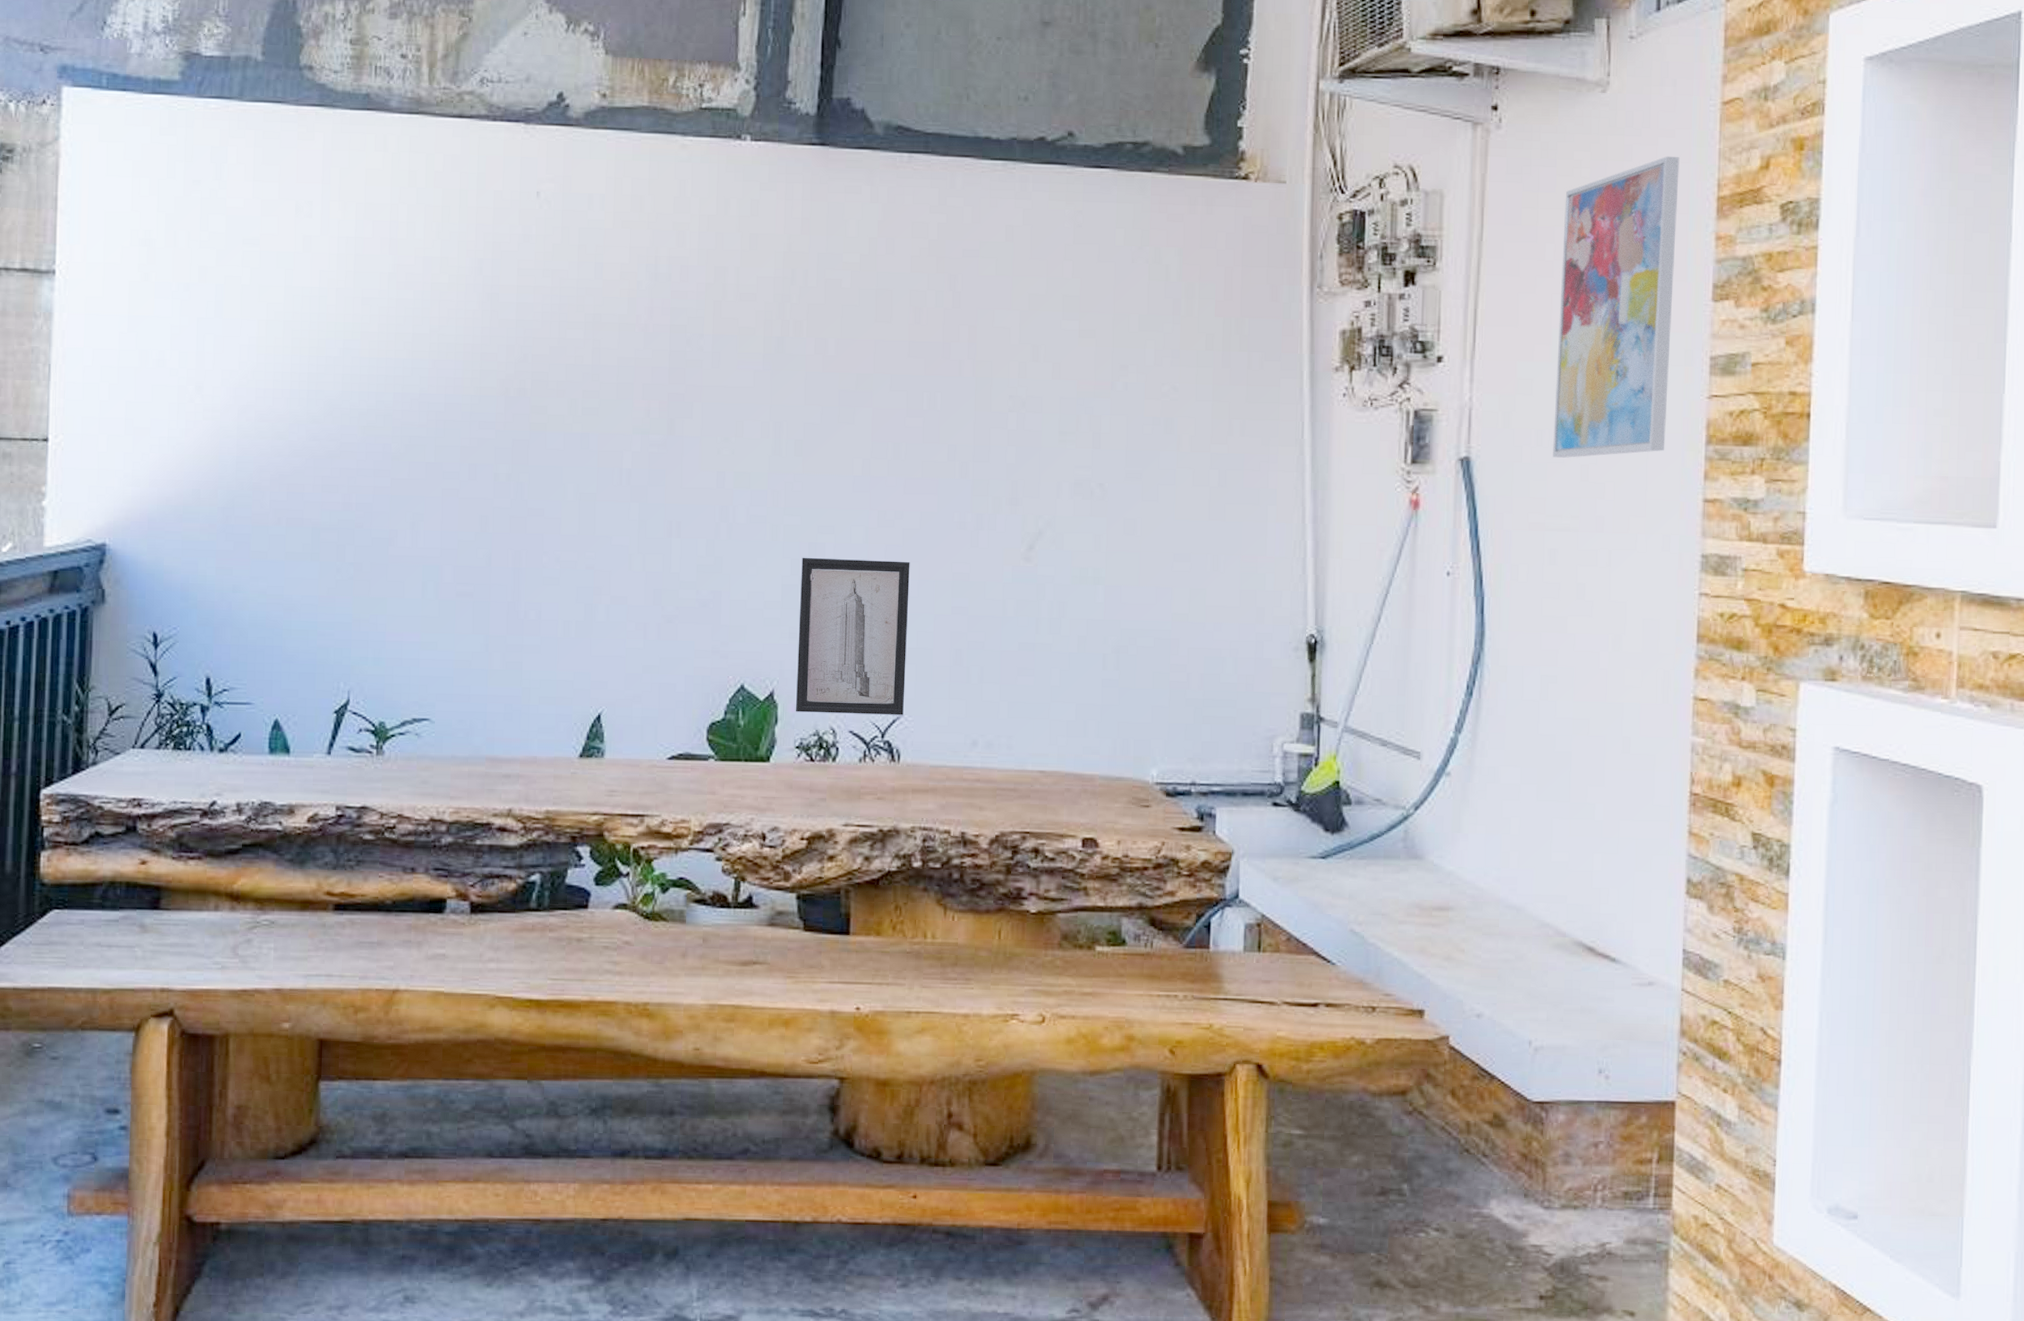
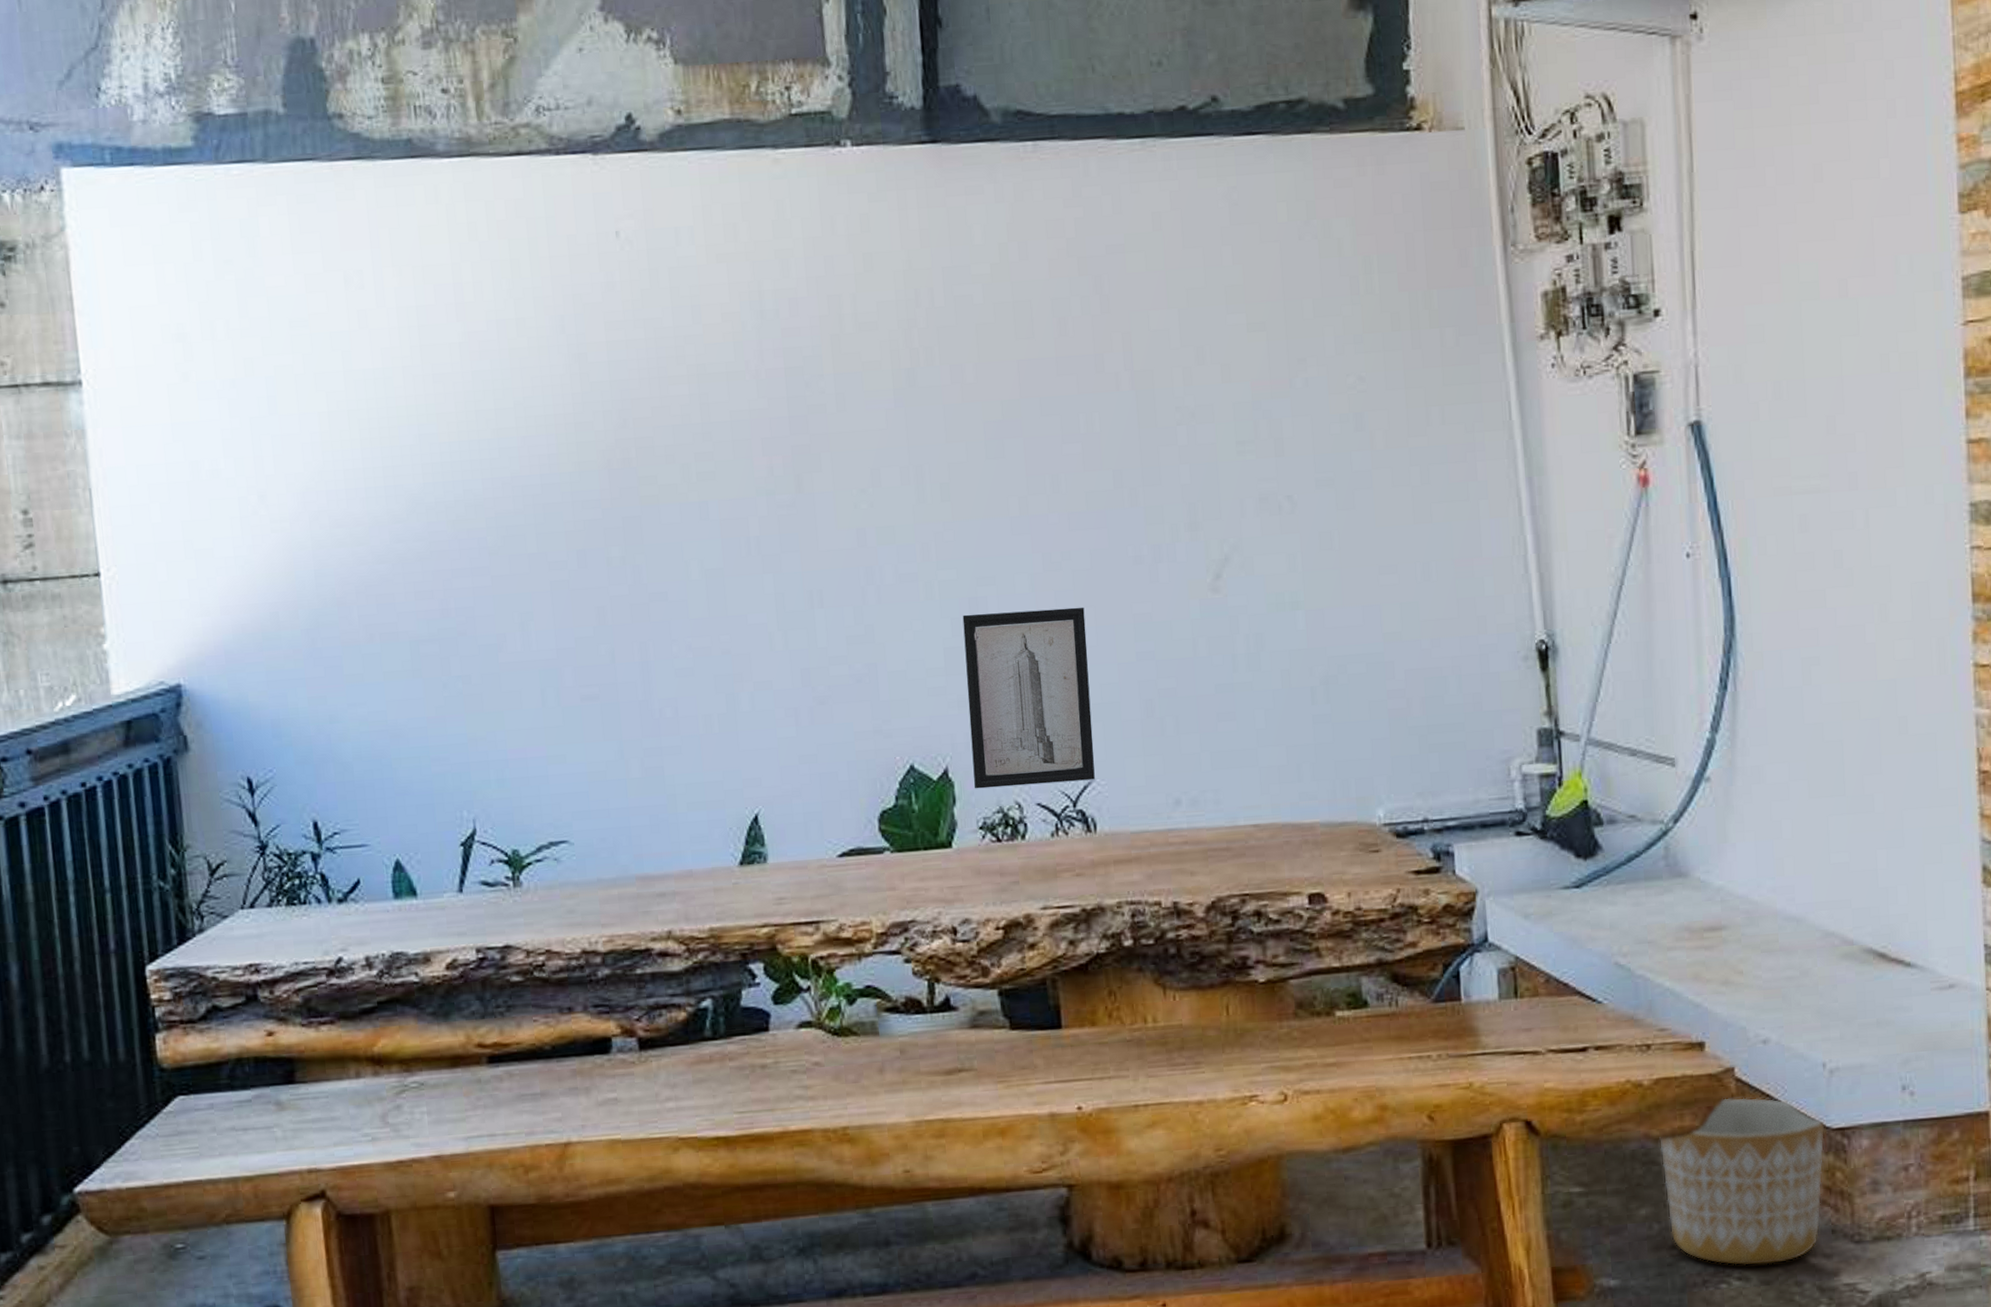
planter: none [1375,1063,1526,1220] -> present [1659,1097,1825,1266]
wall art: present [1553,156,1680,458] -> none [1782,51,1919,411]

